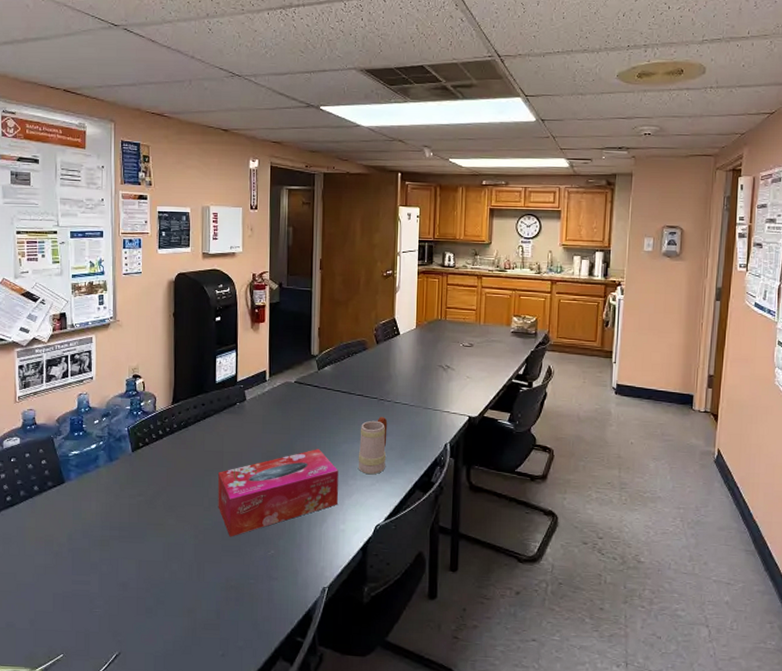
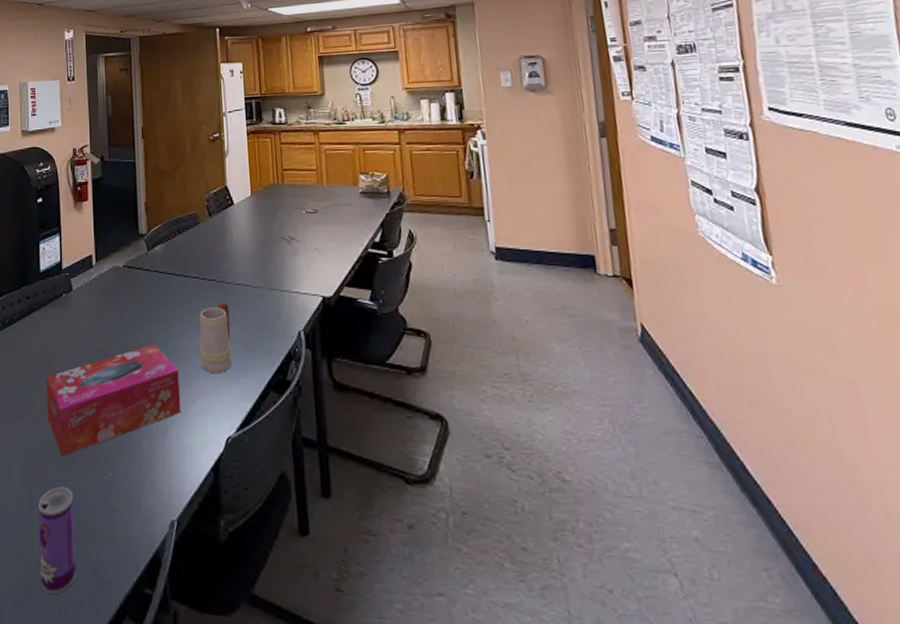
beverage can: none [206,560,239,642] -> present [38,486,77,595]

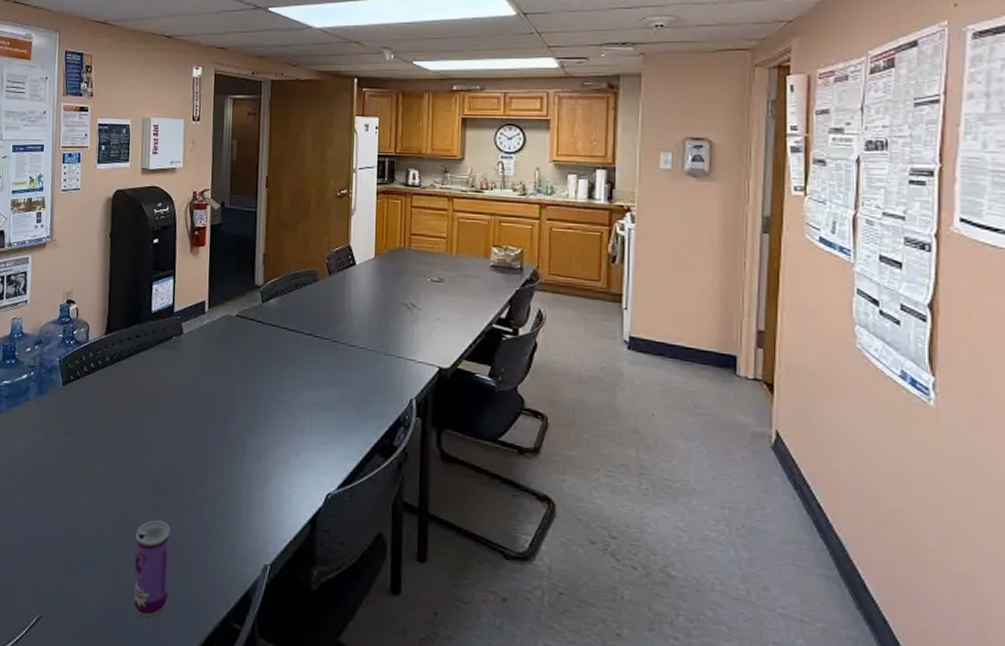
tissue box: present [46,344,180,457] -> none [149,395,284,493]
mug: present [199,302,231,374] -> none [306,362,341,432]

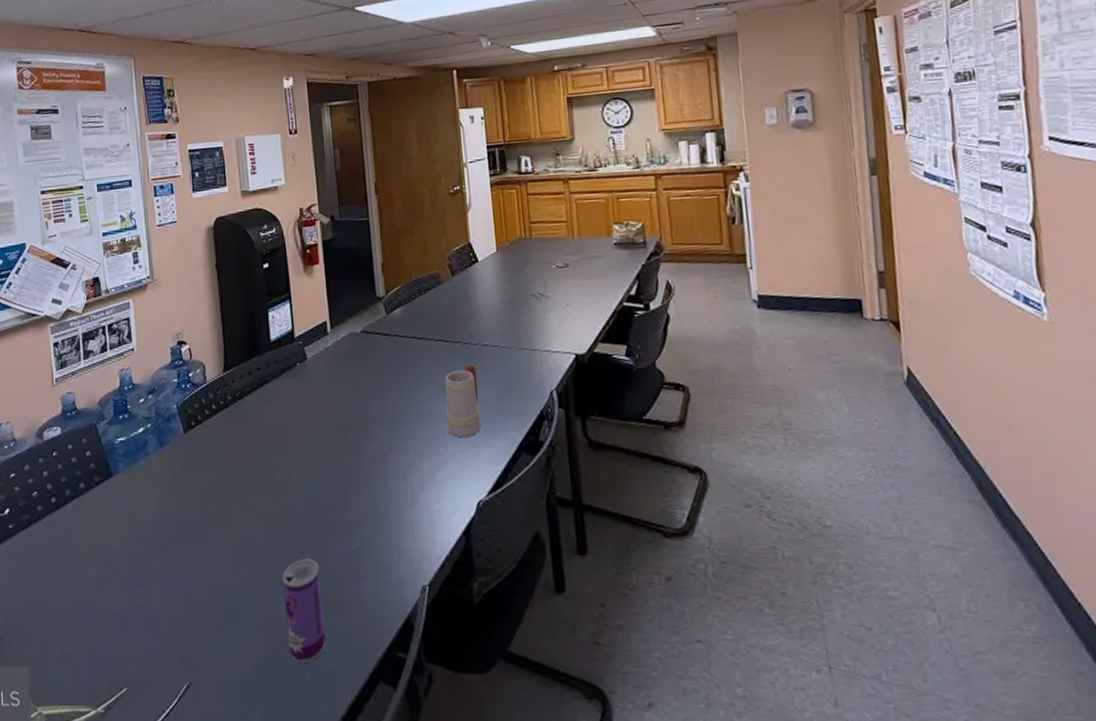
mug: none [306,362,341,432] -> present [444,364,481,438]

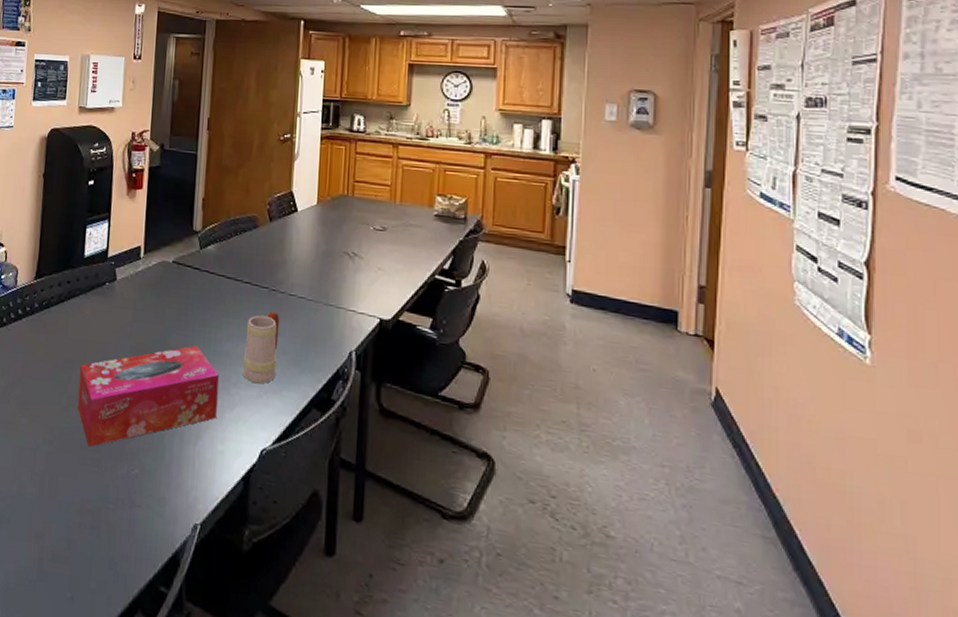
beverage can: present [282,558,327,664] -> none [55,475,97,581]
tissue box: none [284,411,428,529] -> present [77,345,219,447]

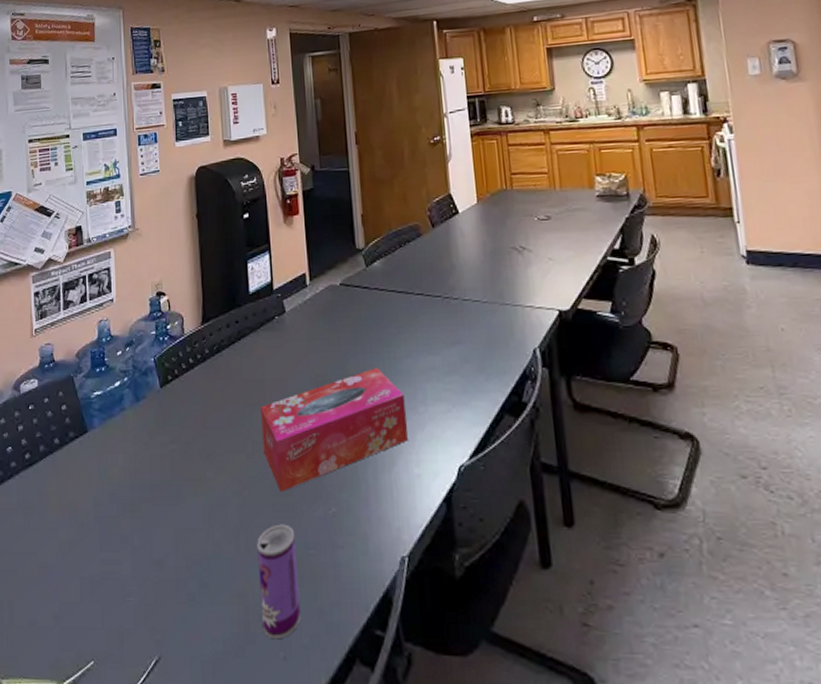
beverage can: none [55,475,97,581] -> present [257,524,301,640]
mug: present [242,311,280,384] -> none [424,320,462,398]

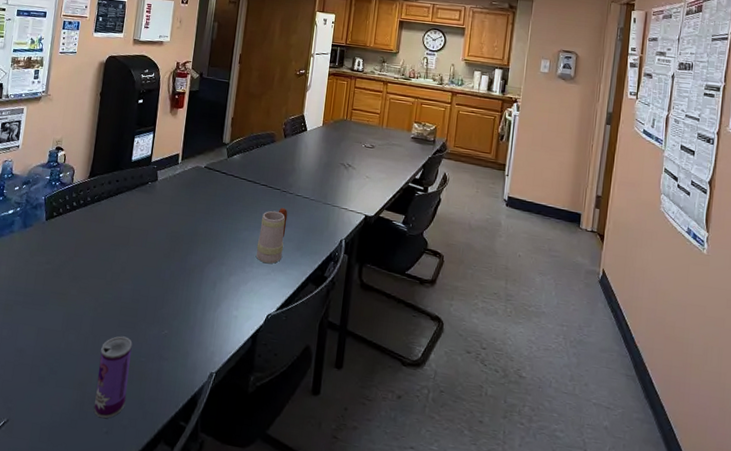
tissue box: present [261,368,408,492] -> none [119,233,237,313]
mug: none [424,320,462,398] -> present [256,208,288,264]

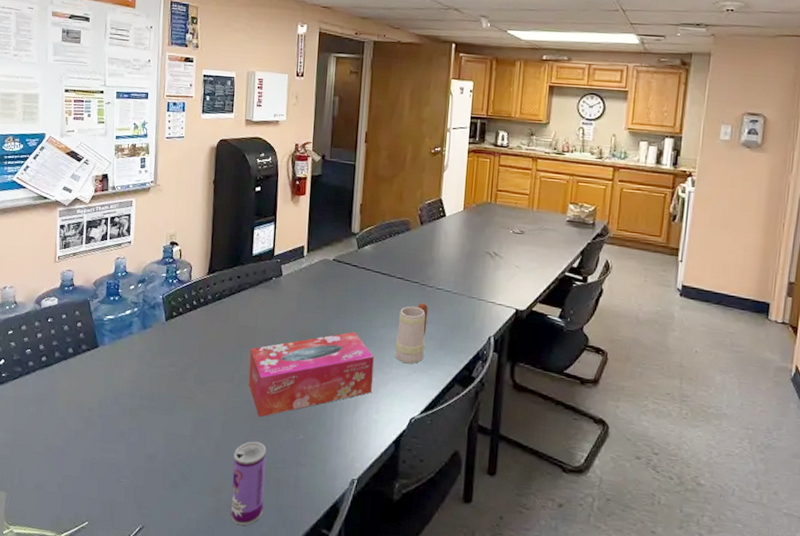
tissue box: none [119,233,237,313] -> present [248,332,374,418]

